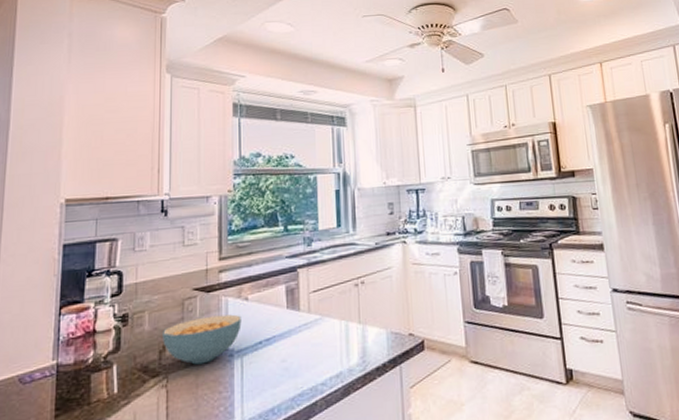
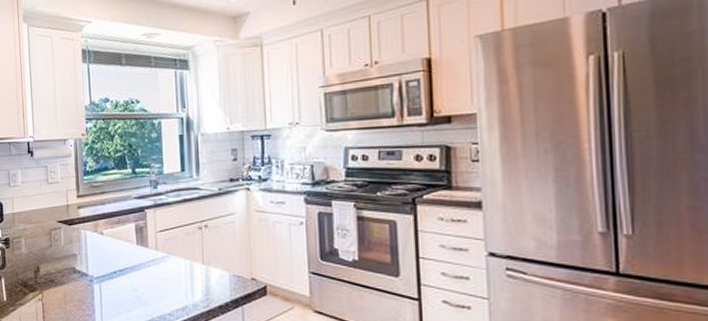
cereal bowl: present [163,314,242,365] -> none [36,246,99,285]

